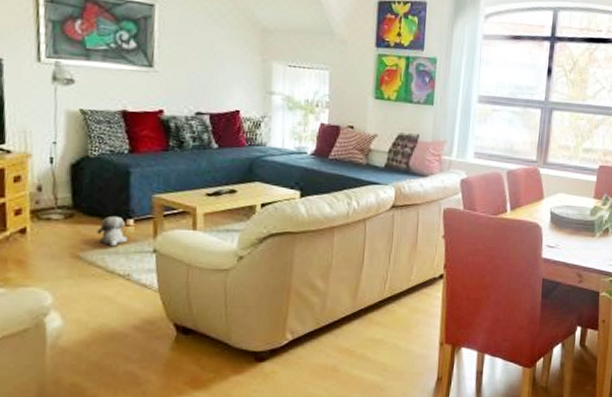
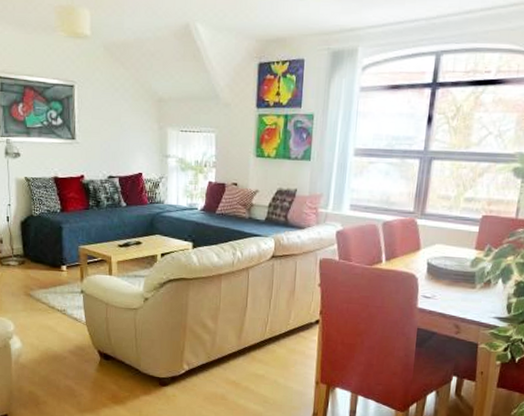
plush toy: present [97,215,127,247] -> none [41,262,62,288]

